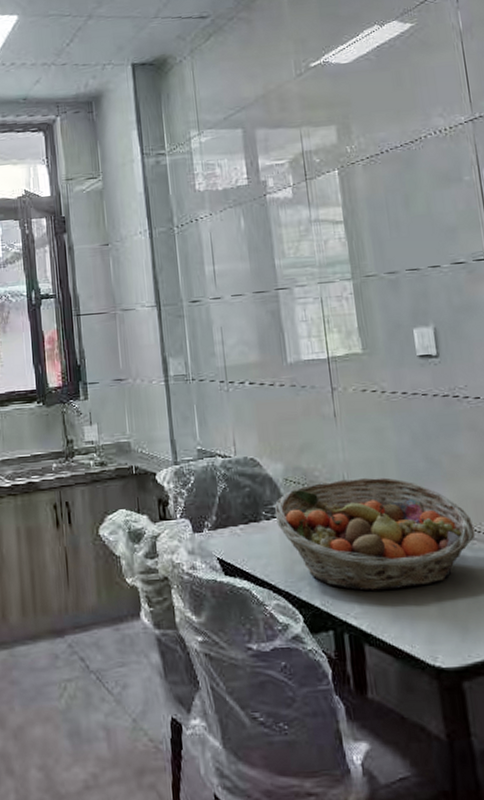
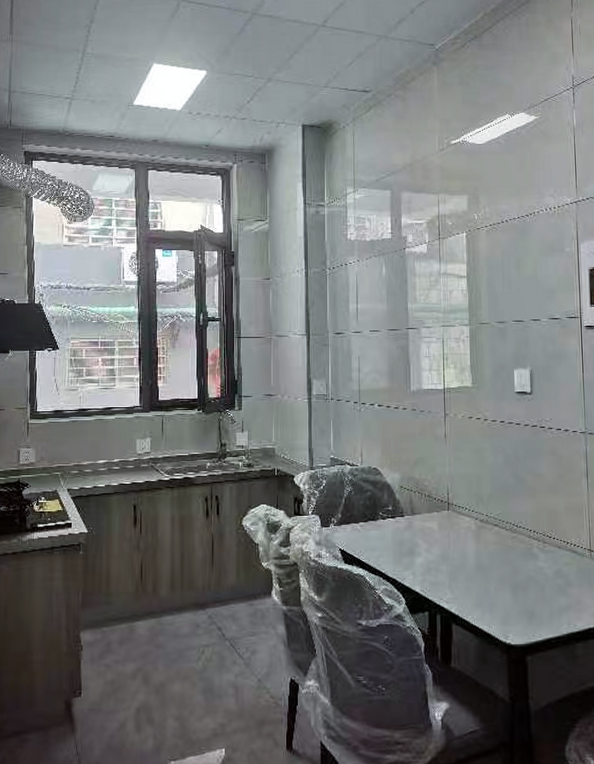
fruit basket: present [274,477,476,591] -> none [389,488,547,581]

